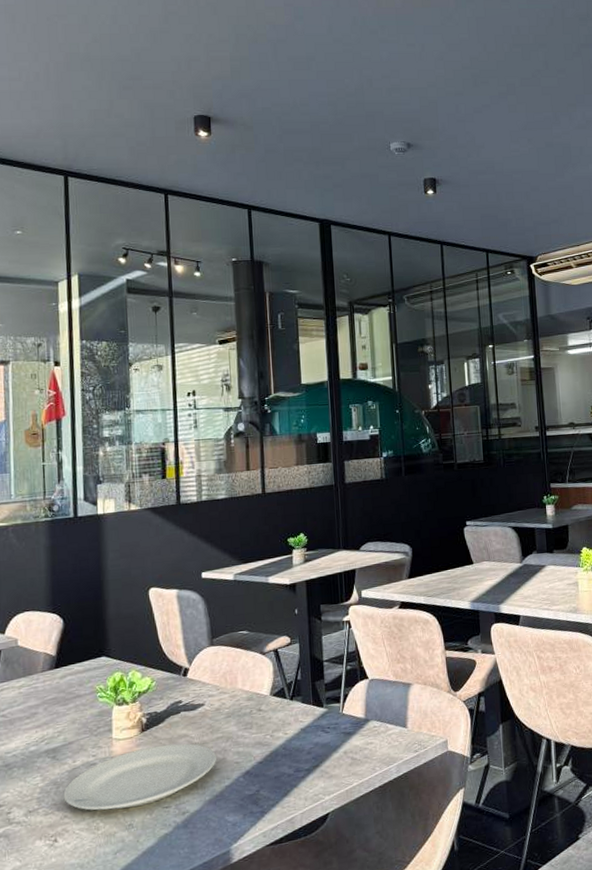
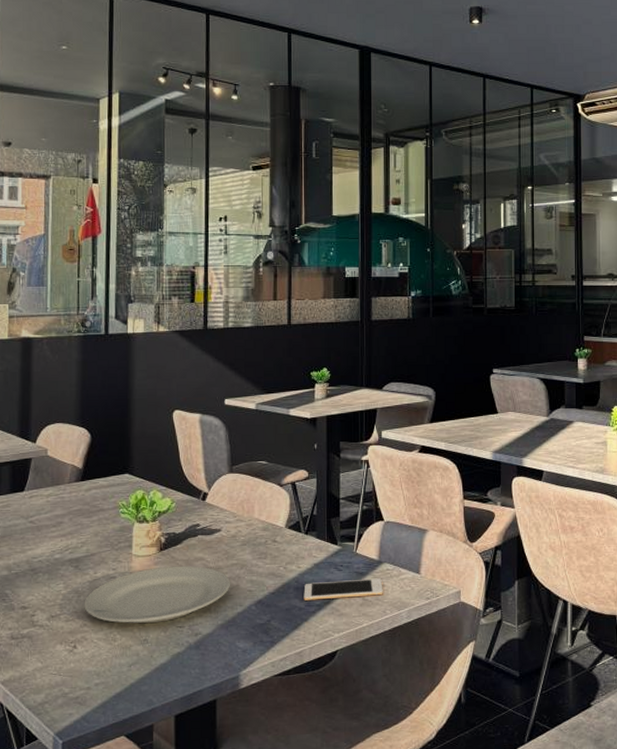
cell phone: none [292,736,372,767] -> present [303,578,383,601]

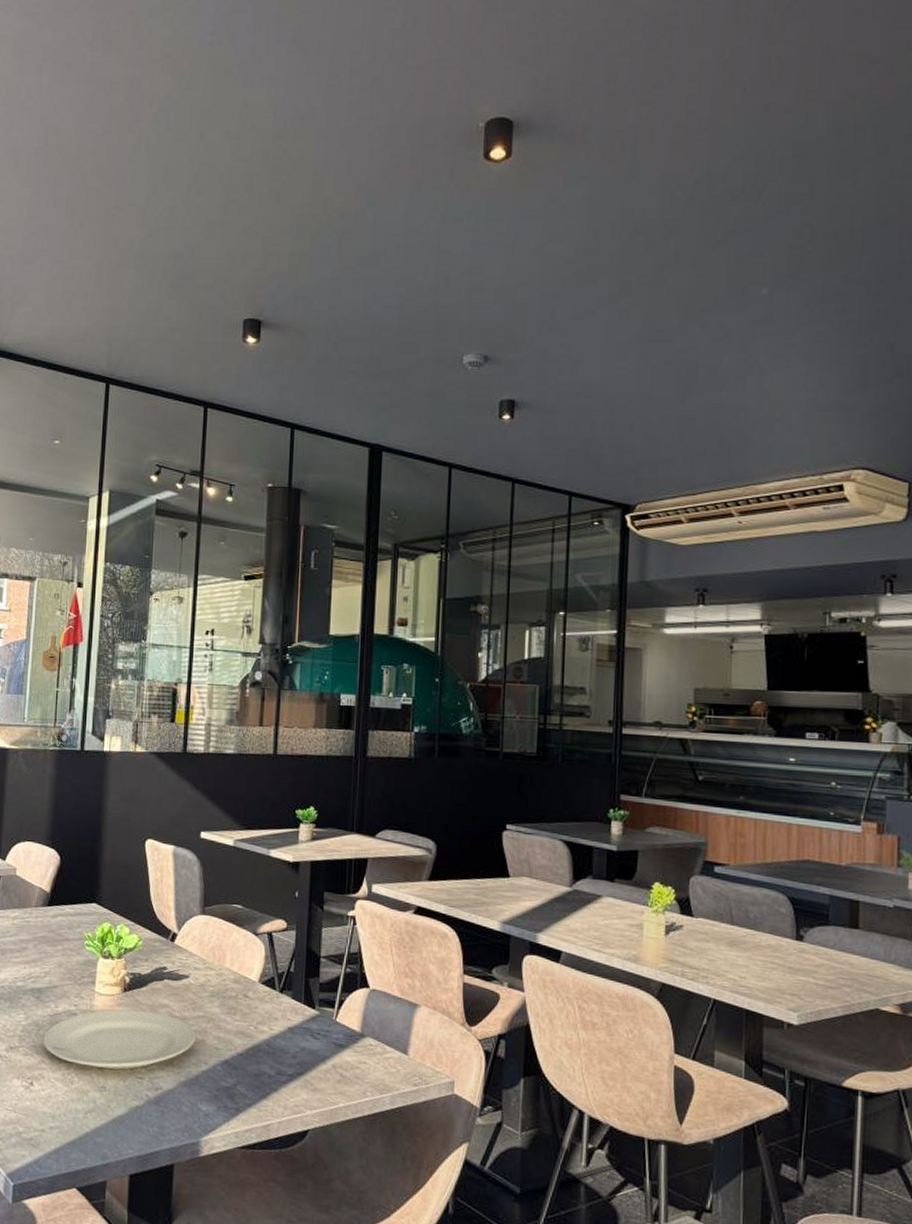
cell phone: present [303,578,383,601] -> none [274,1048,364,1074]

